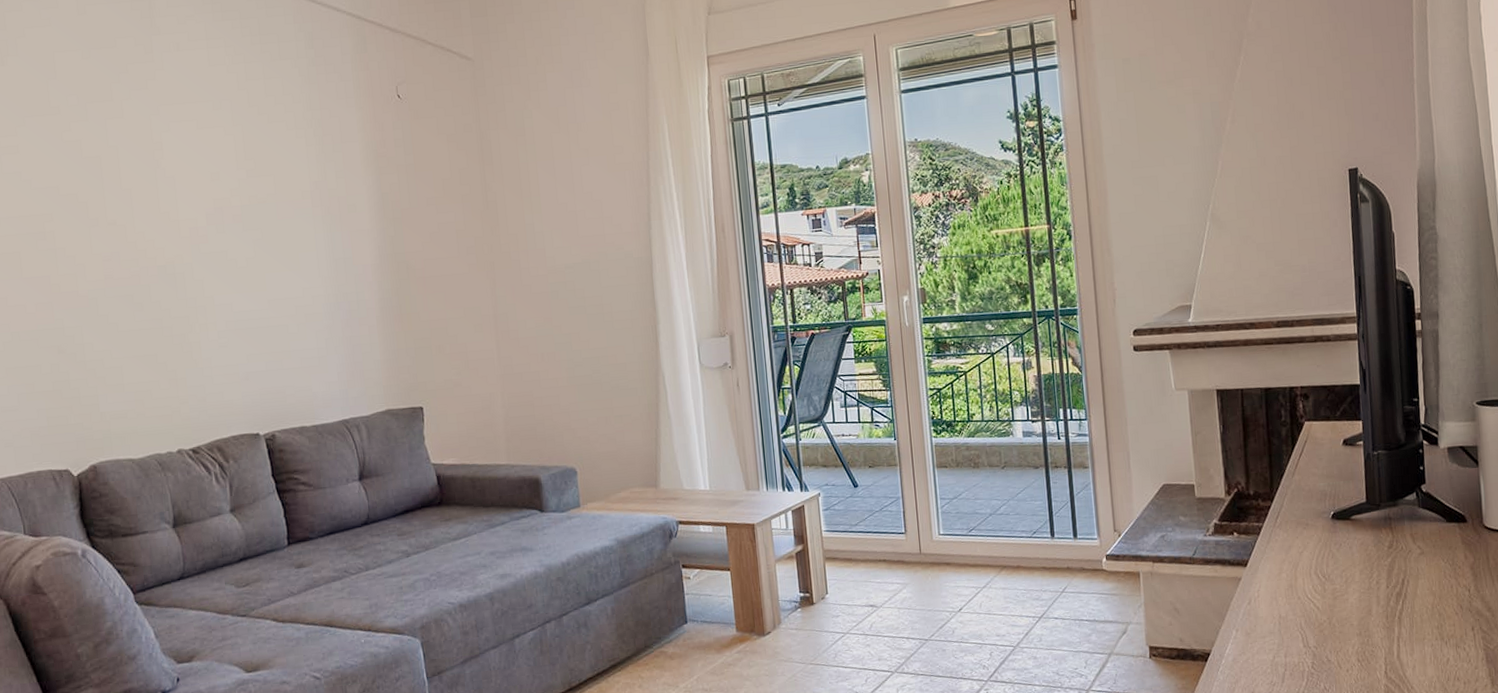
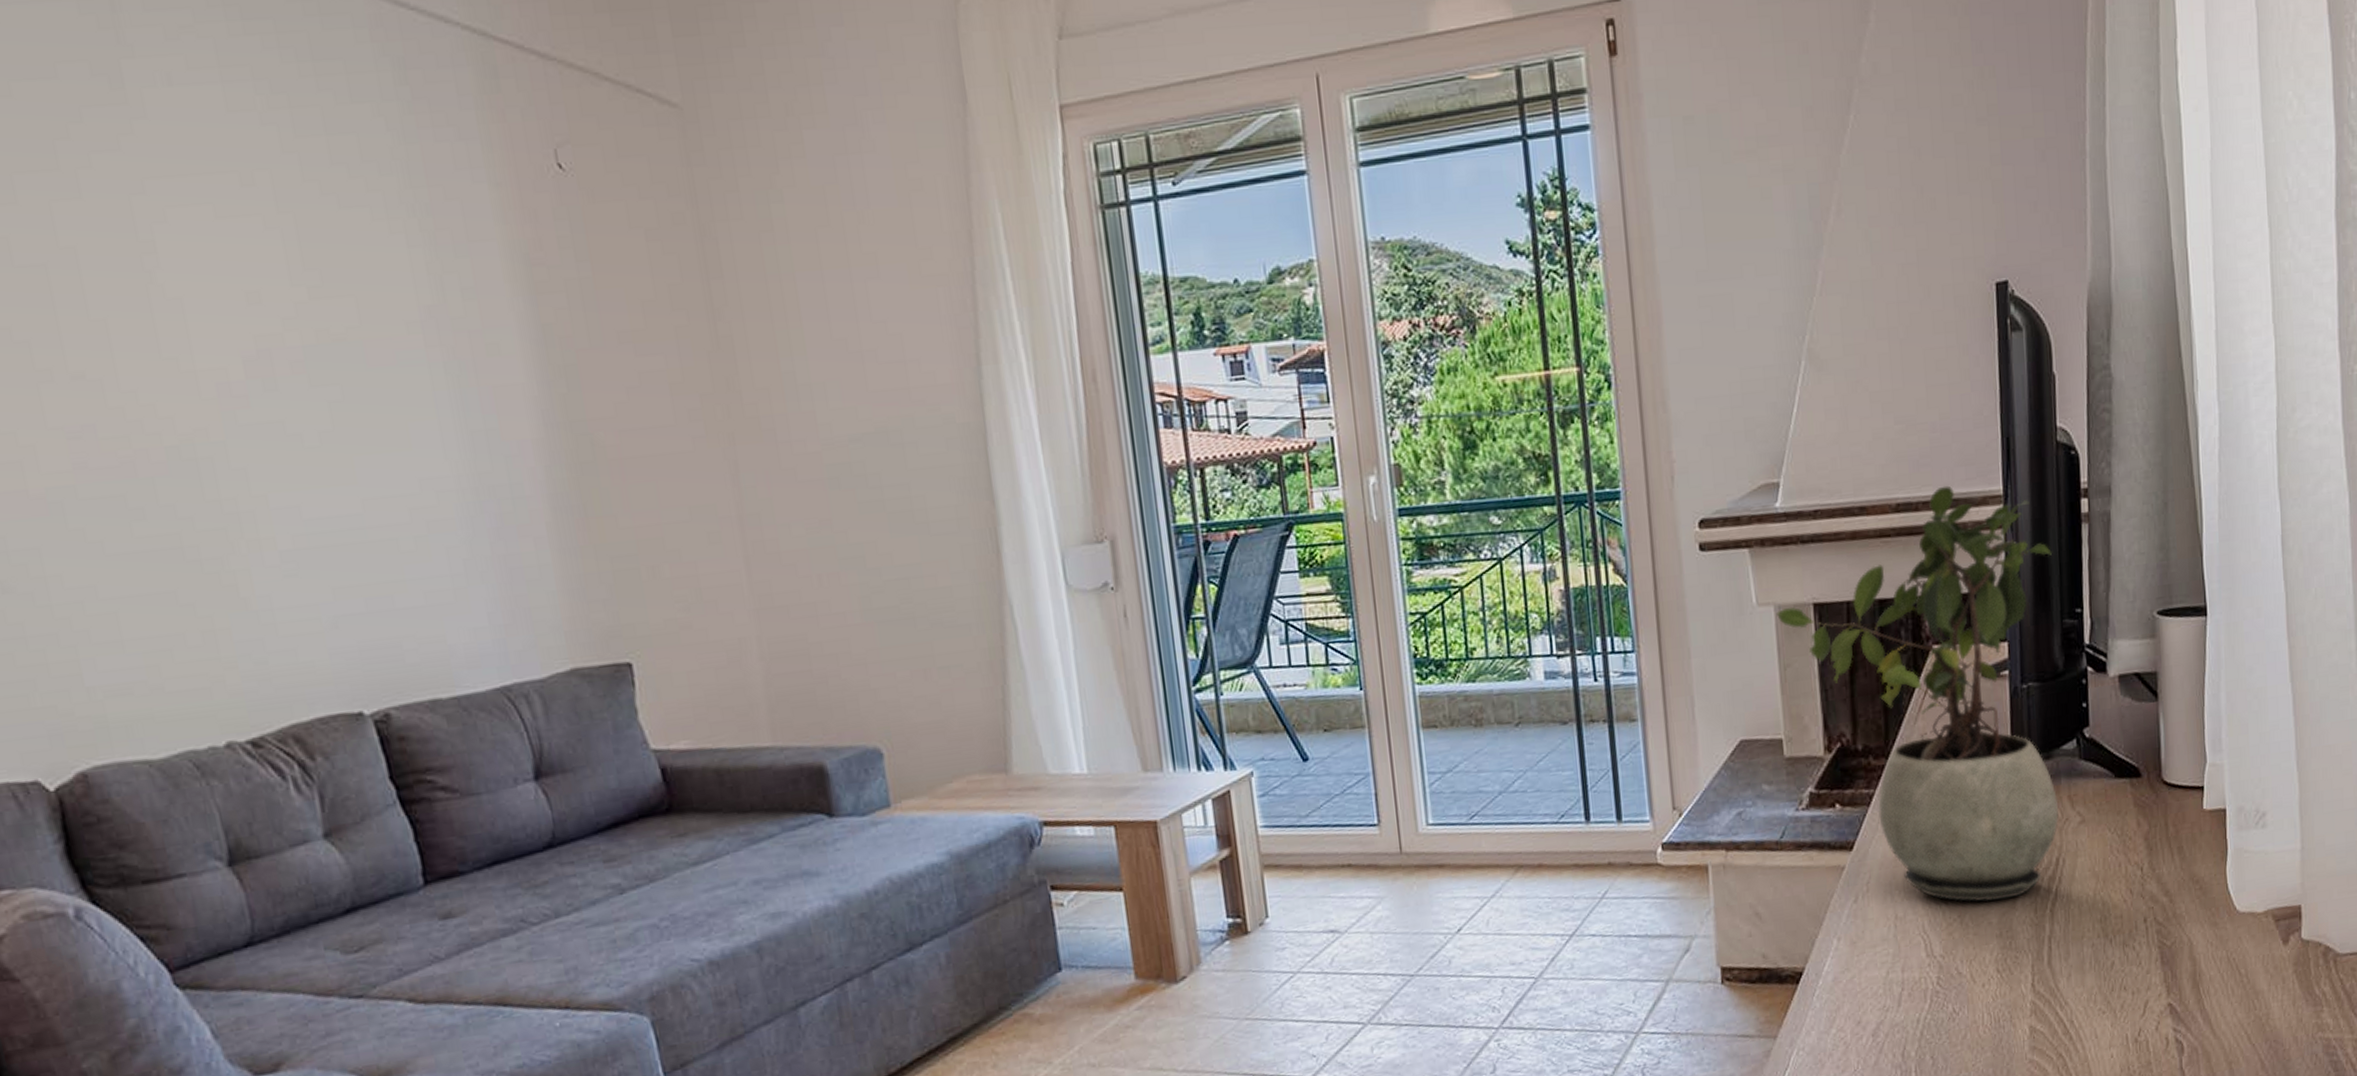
potted plant: none [1190,309,1403,609] -> present [1777,485,2059,902]

